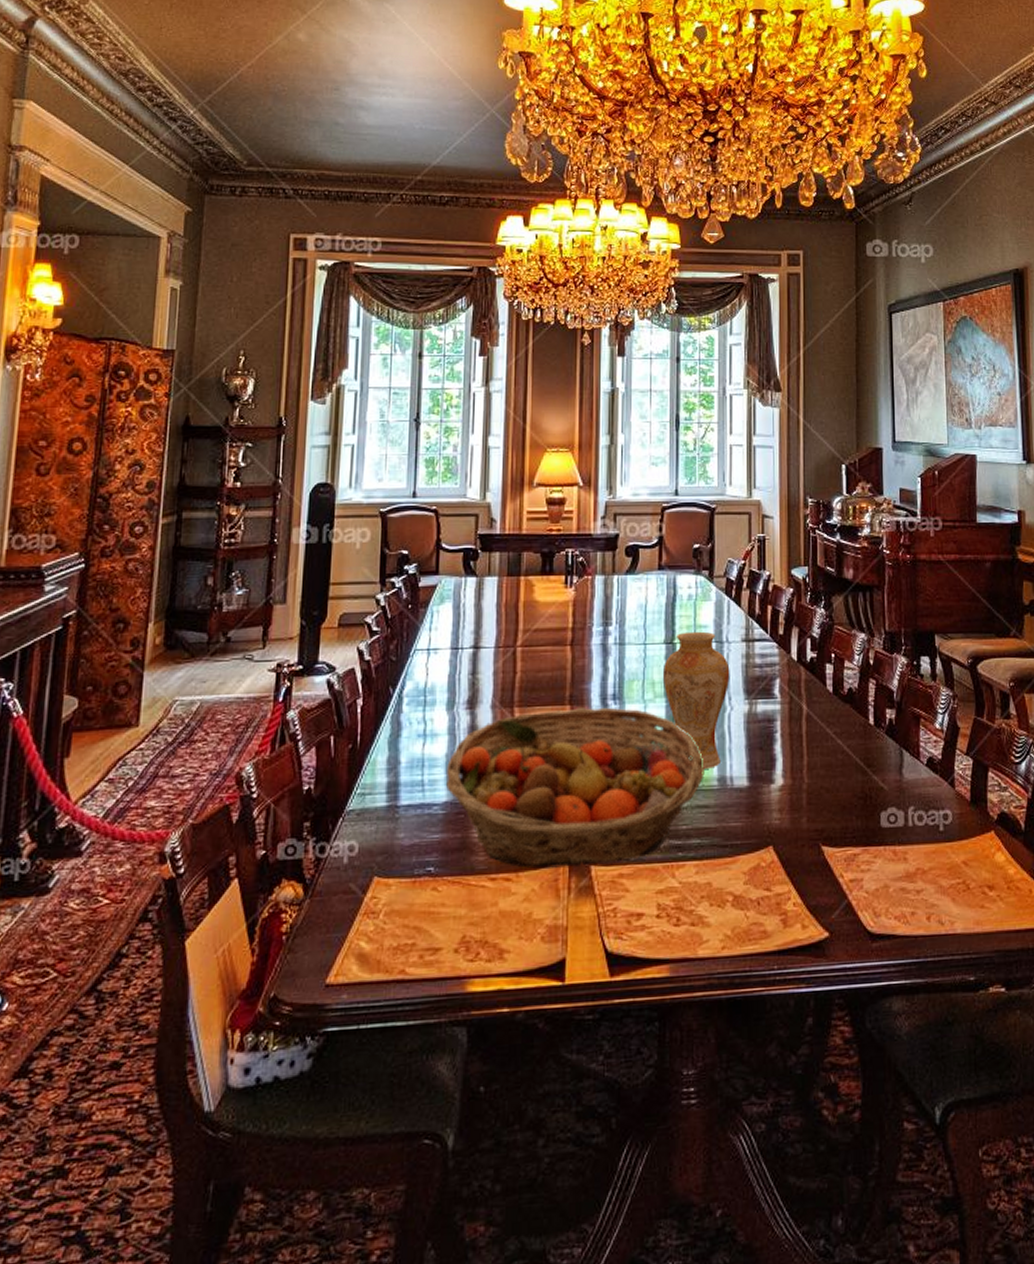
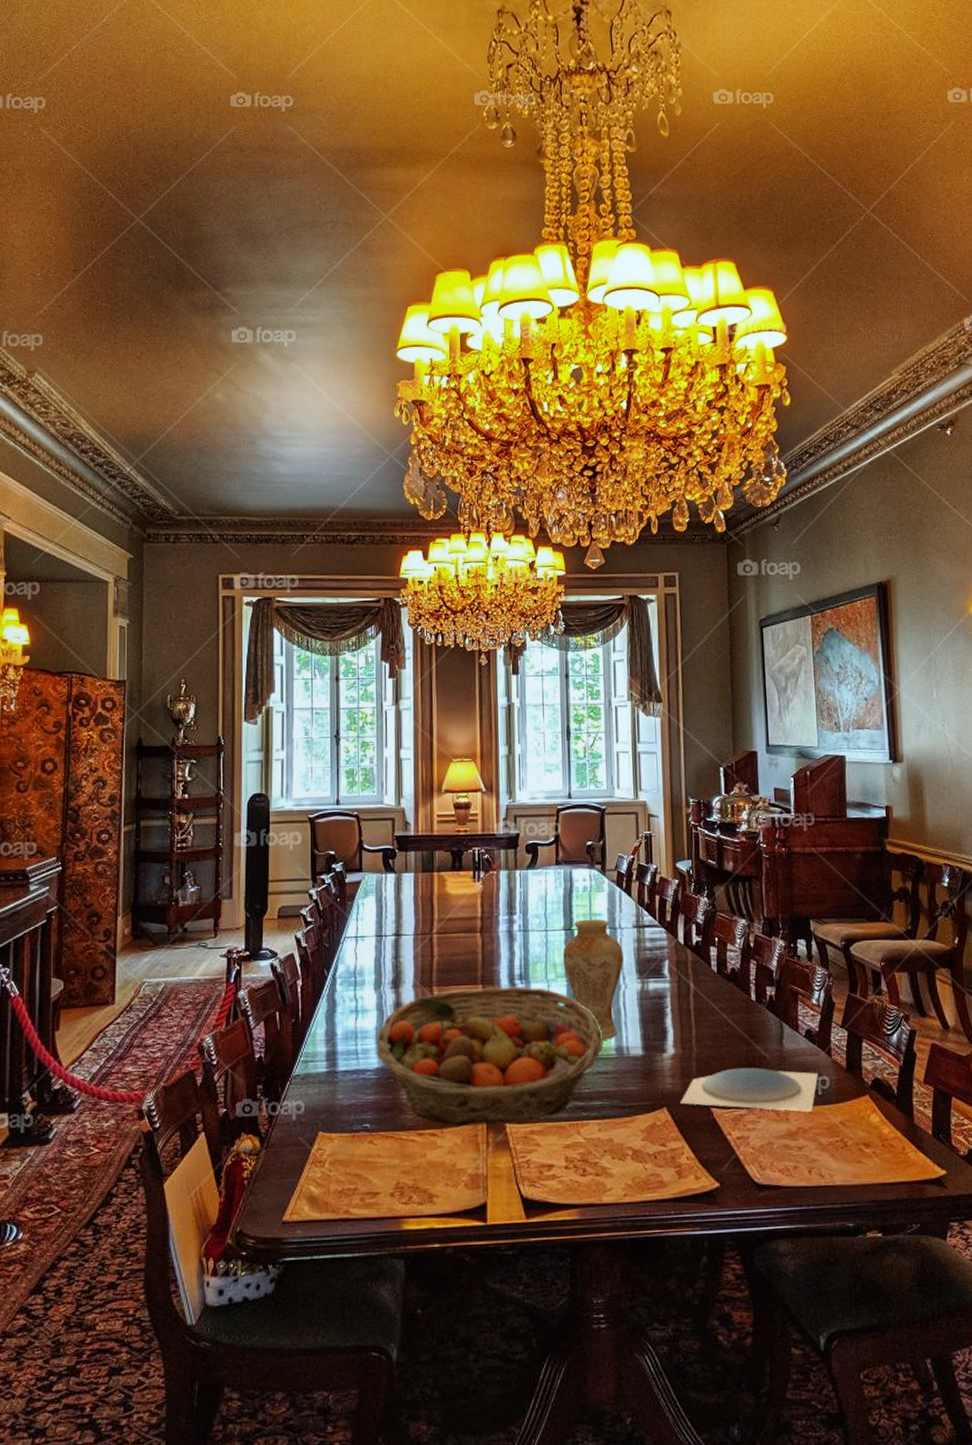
plate: none [788,800,941,850] -> present [680,1067,819,1112]

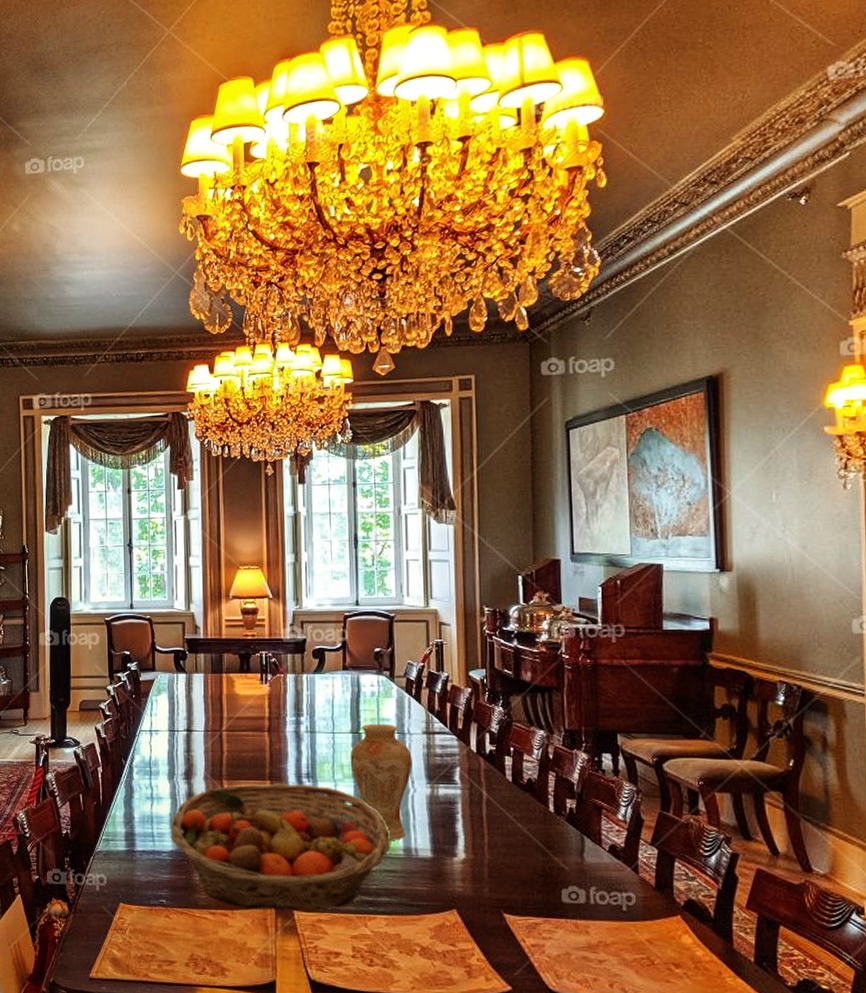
plate: present [680,1067,819,1112] -> none [471,877,624,926]

